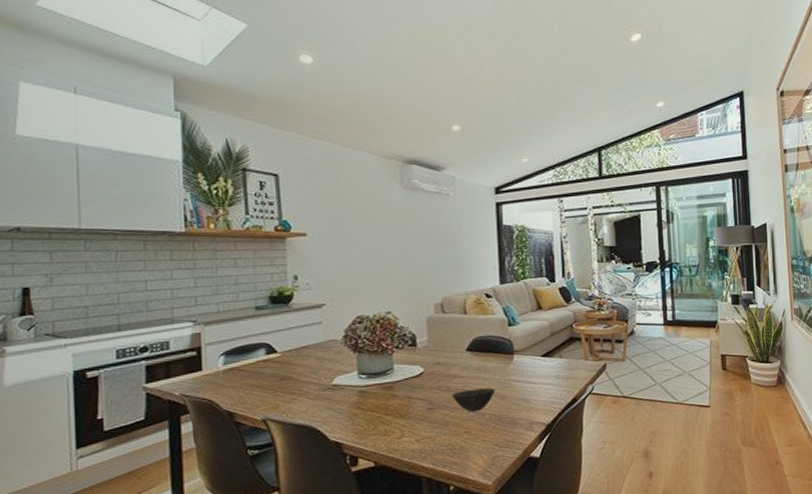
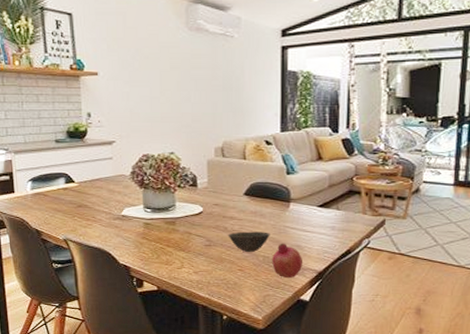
fruit: none [499,397,531,436] -> present [272,243,303,279]

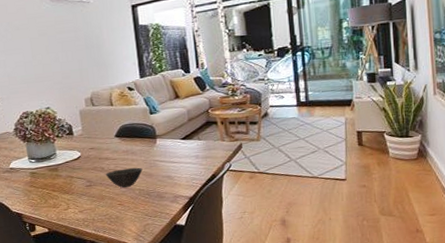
fruit: present [272,243,303,279] -> none [147,175,175,207]

